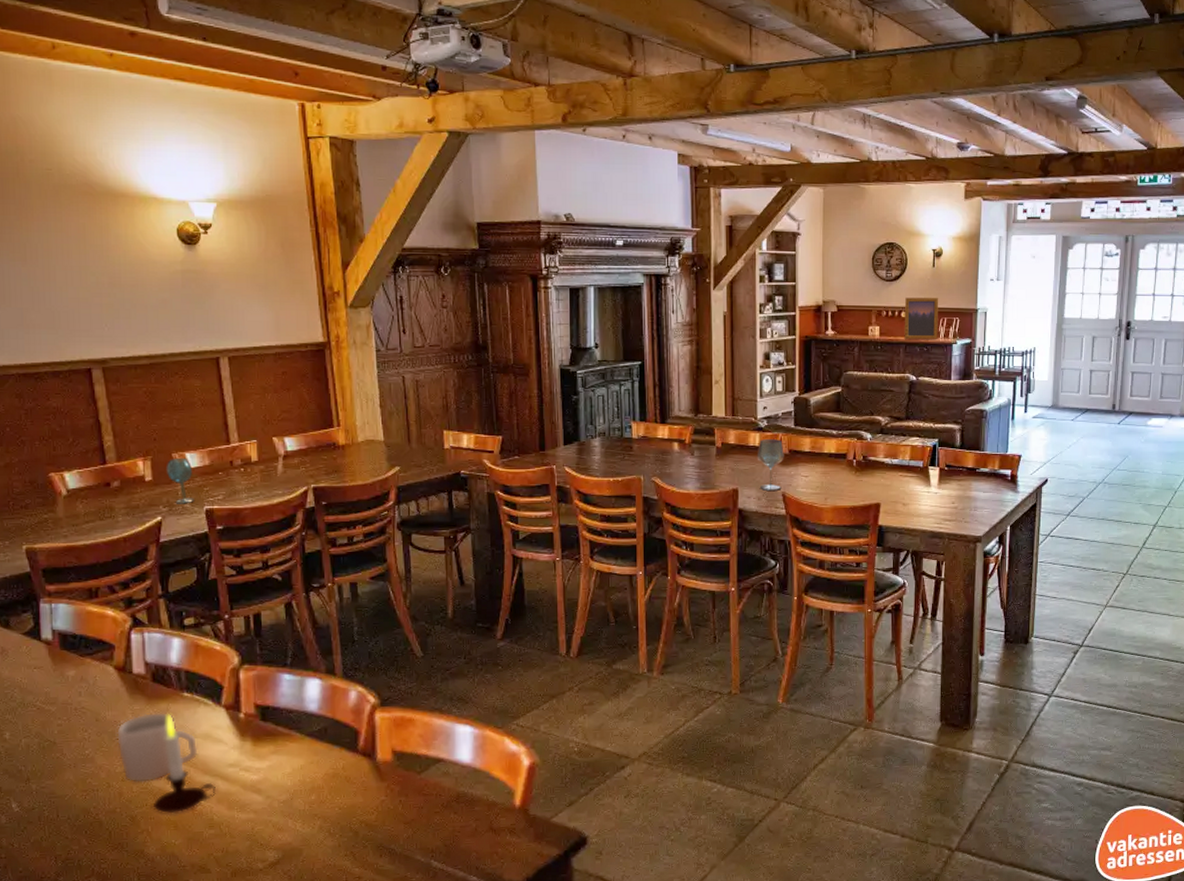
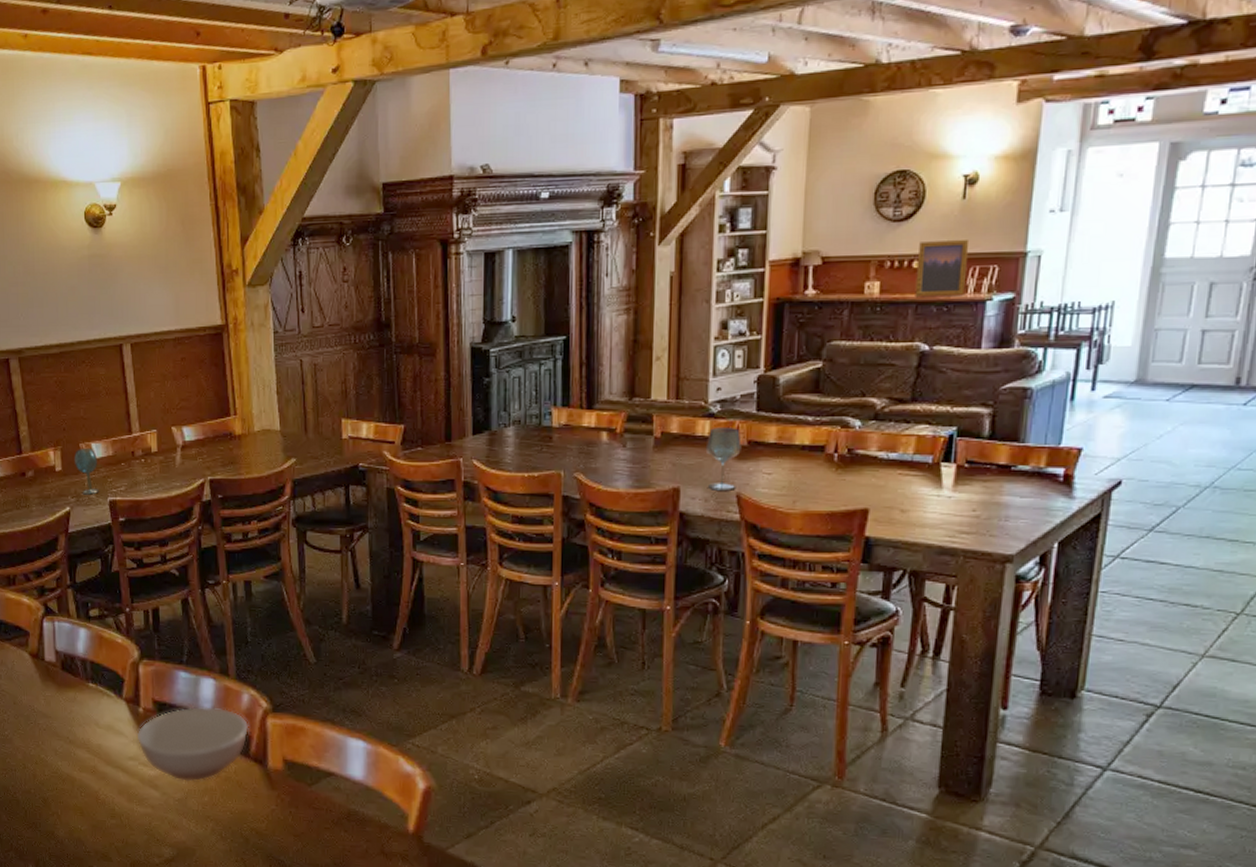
mug: present [117,712,198,783] -> none [31,699,102,767]
candle: present [152,713,217,813] -> none [62,701,118,800]
bowl: none [237,706,357,783] -> present [136,706,249,782]

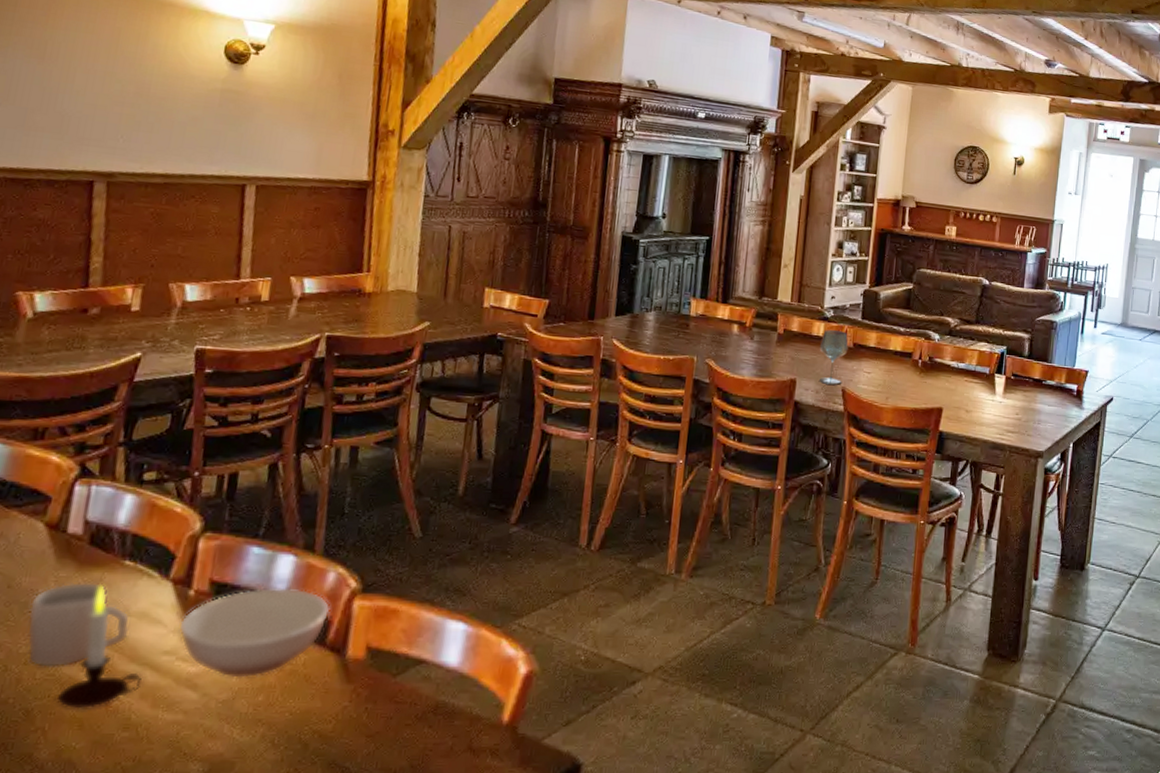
mug: none [31,699,102,767] -> present [26,581,131,668]
candle: none [62,701,118,800] -> present [57,583,143,708]
wine glass: present [75,448,99,495] -> none [158,288,191,341]
picture frame: present [915,238,970,298] -> none [980,201,1018,246]

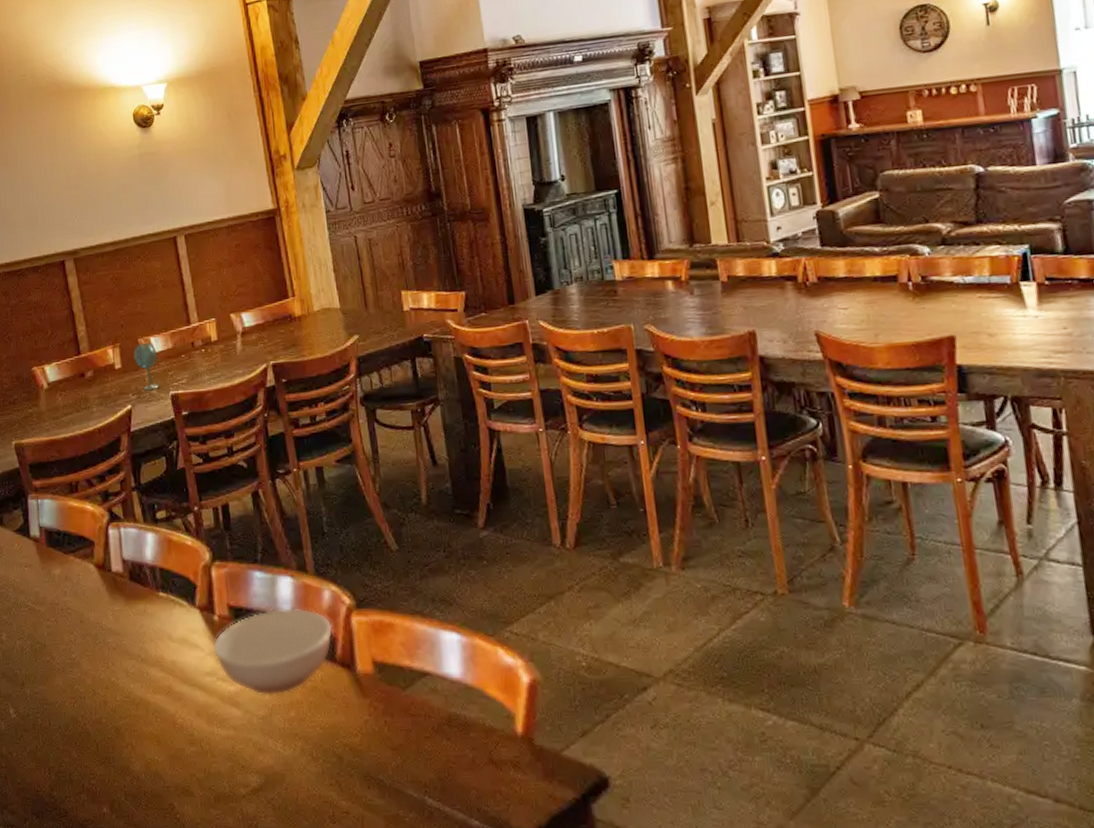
mug: present [26,581,131,668] -> none [100,613,176,690]
candle: present [57,583,143,708] -> none [135,614,196,725]
wine glass: none [158,288,191,341] -> present [134,342,160,391]
wine glass: present [819,330,849,385] -> none [775,265,814,331]

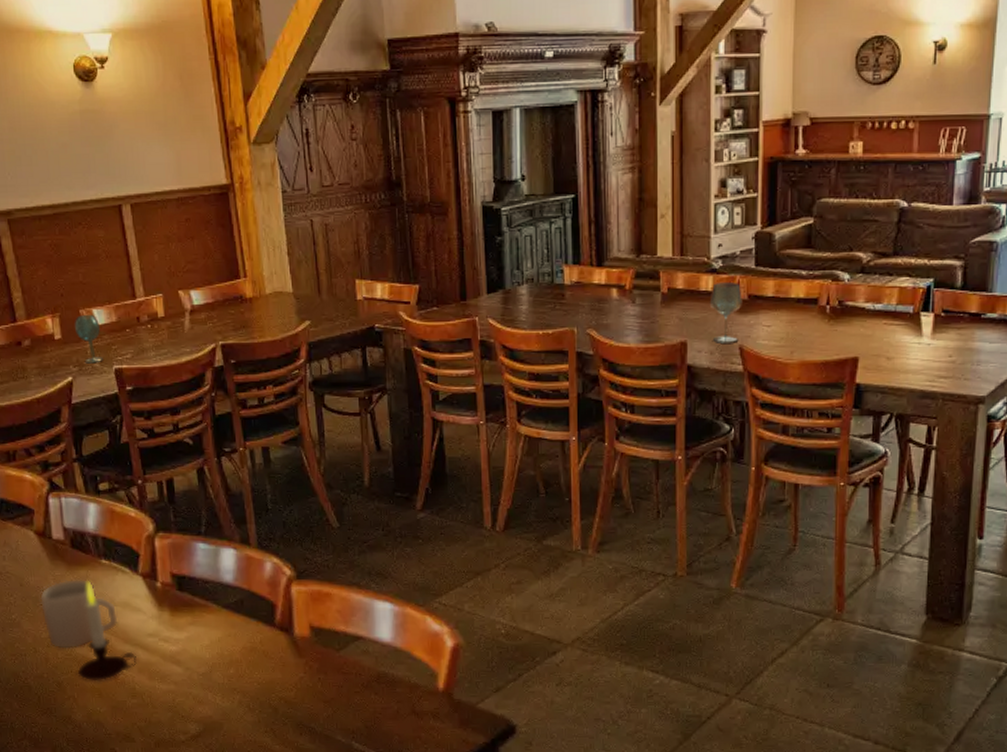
mug: none [100,613,176,690] -> present [40,578,118,649]
candle: none [135,614,196,725] -> present [77,580,138,680]
bowl: present [212,608,333,695] -> none [155,577,274,655]
wine glass: none [775,265,814,331] -> present [709,283,742,343]

